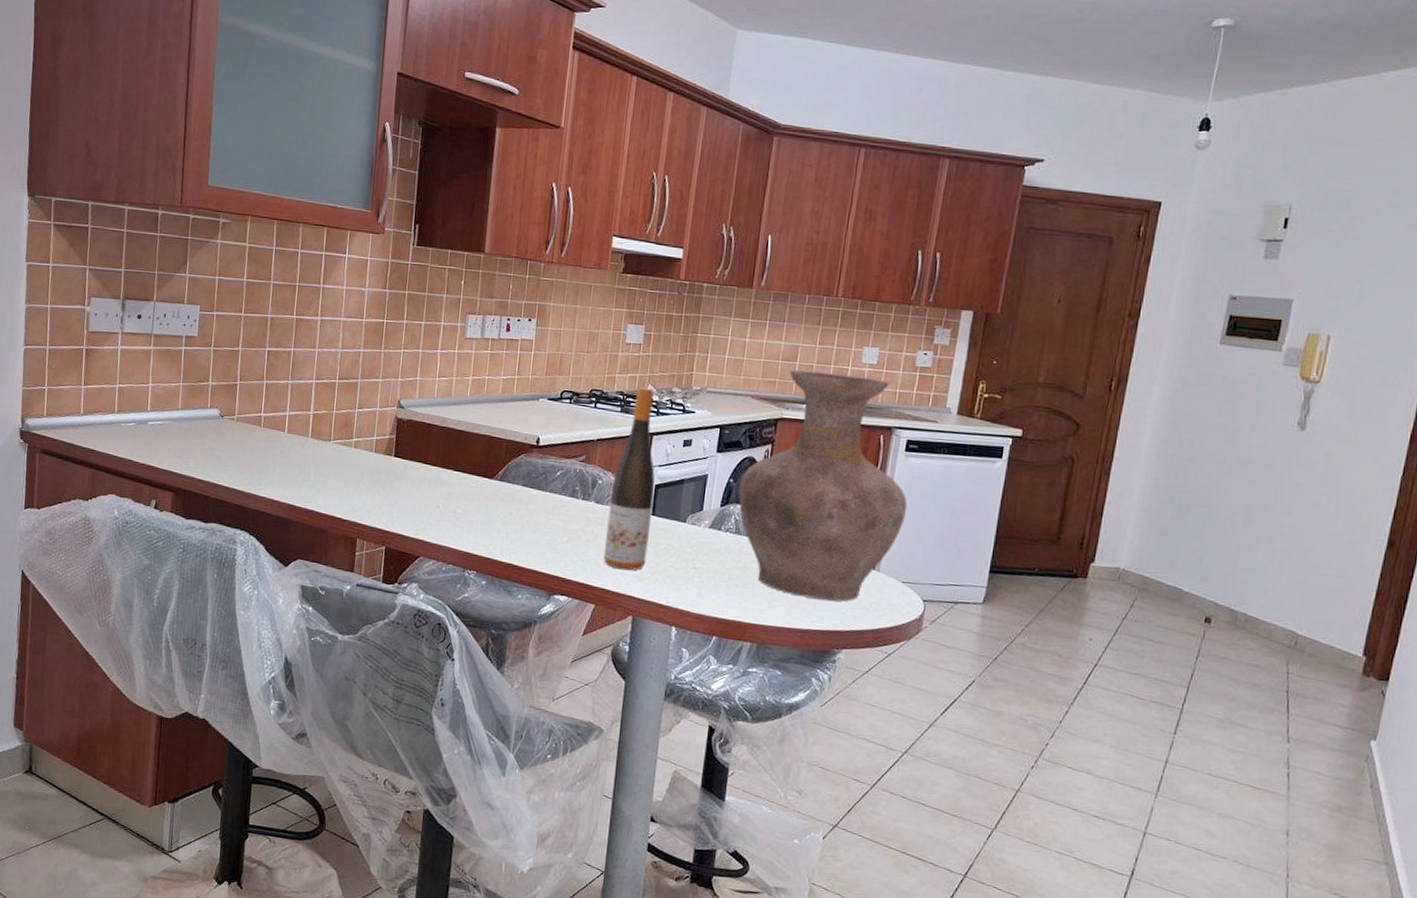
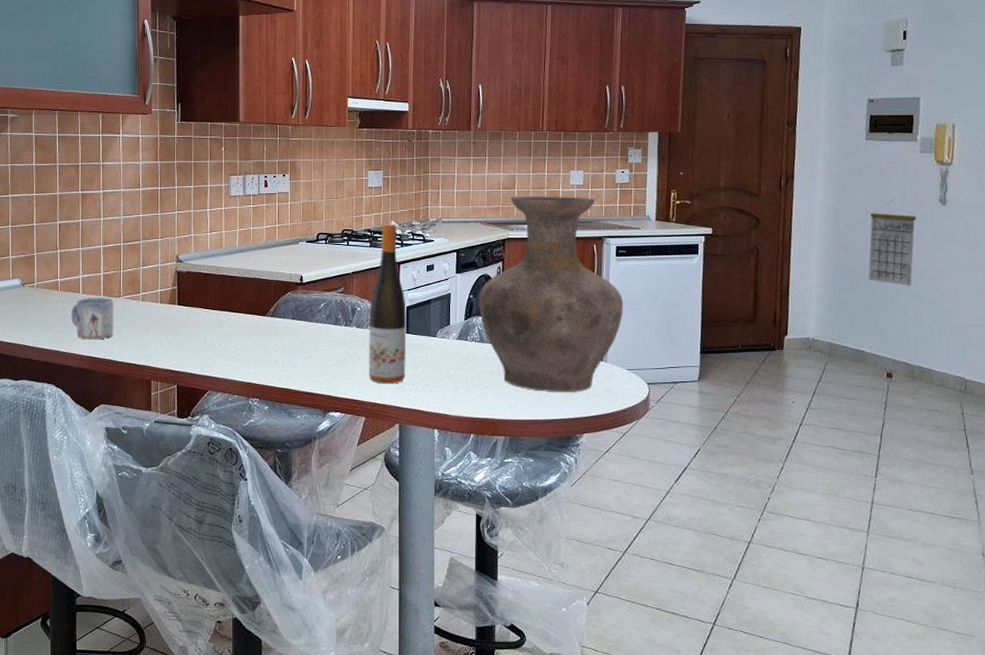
mug: none [273,438,323,487] -> present [71,298,114,340]
calendar: none [1199,417,1267,520] -> present [868,199,916,286]

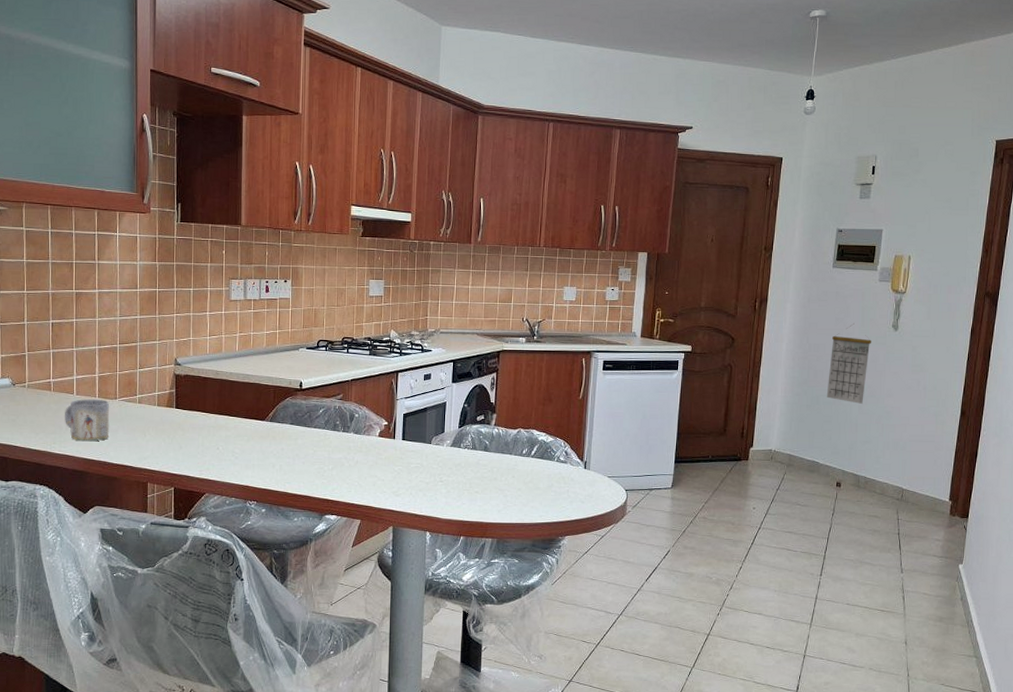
wine bottle: present [368,223,407,384] -> none [364,332,403,489]
vase: present [479,195,624,392] -> none [473,309,608,497]

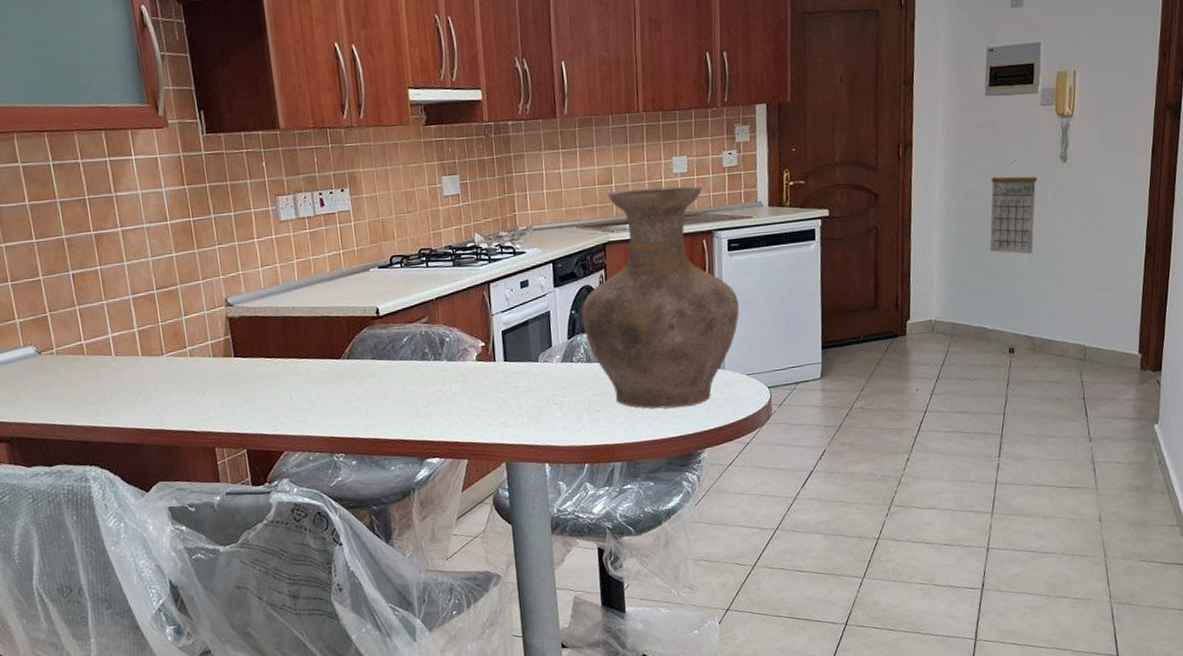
mug: present [65,399,110,442] -> none [105,357,162,409]
vase: none [473,309,608,497] -> present [581,186,740,409]

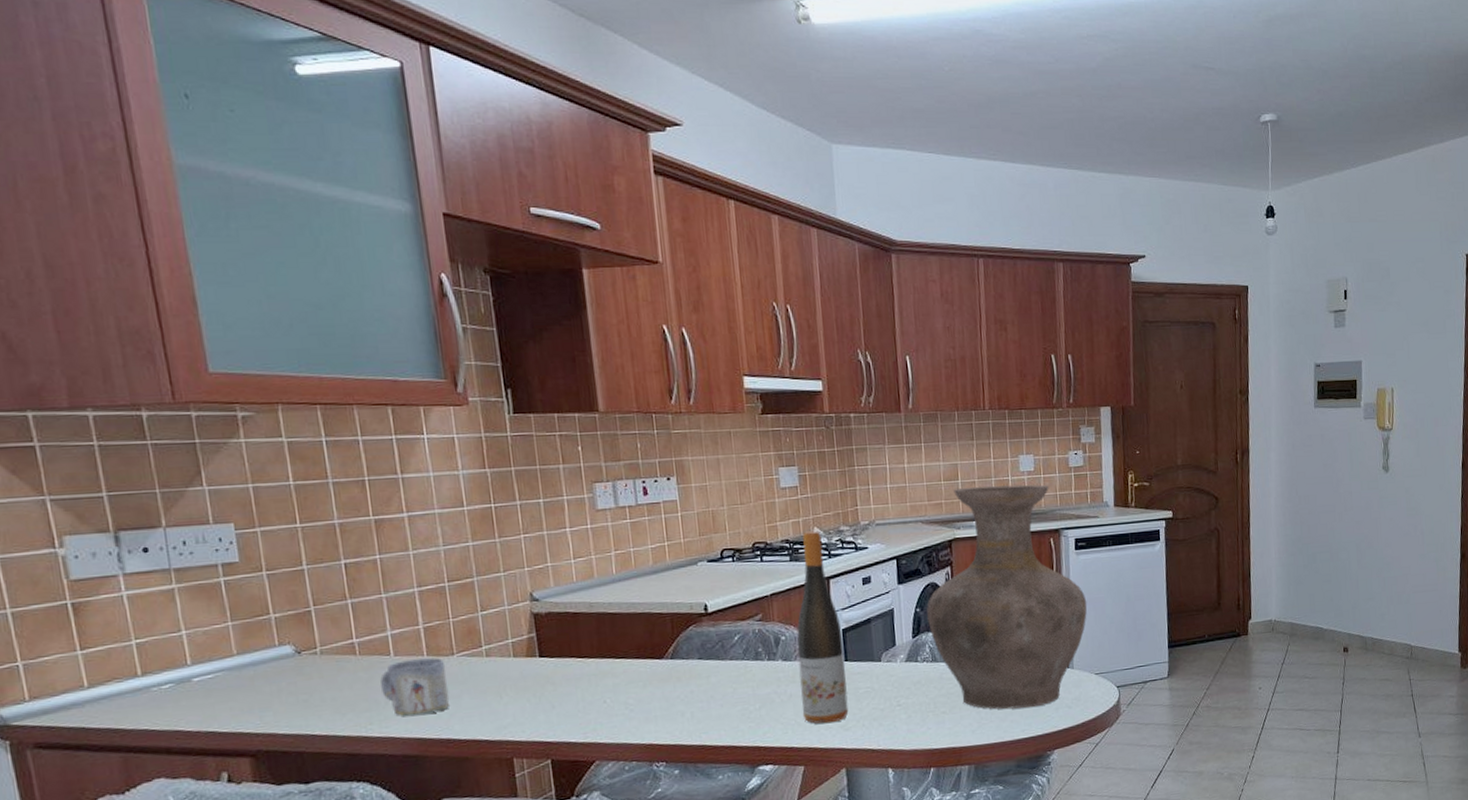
mug: none [105,357,162,409] -> present [380,657,450,716]
wine bottle: none [460,236,508,421] -> present [797,530,849,724]
calendar: present [989,160,1037,254] -> none [1322,469,1363,558]

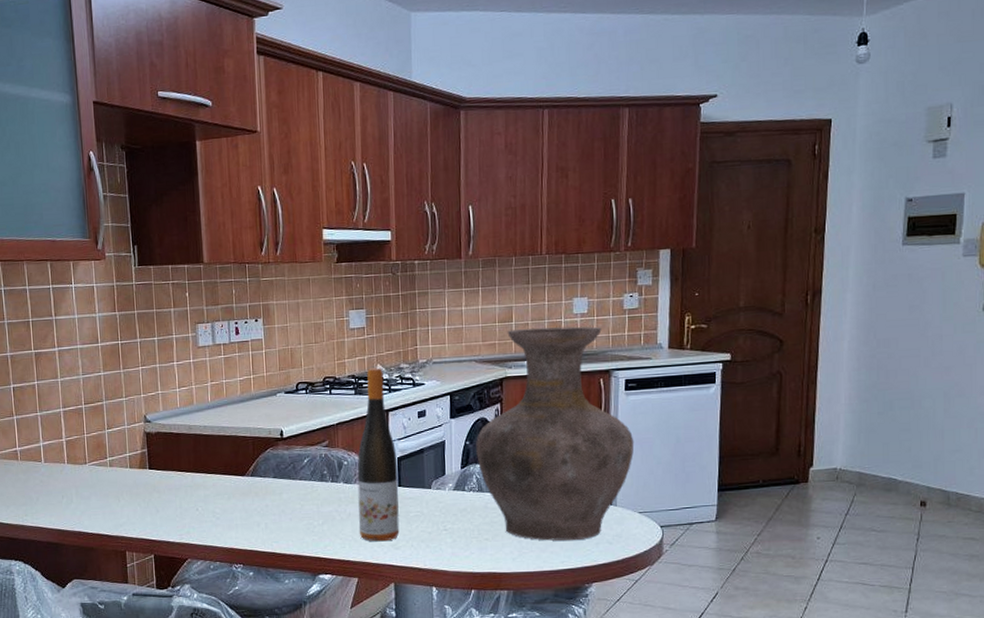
mug: present [380,657,450,716] -> none [34,465,82,512]

